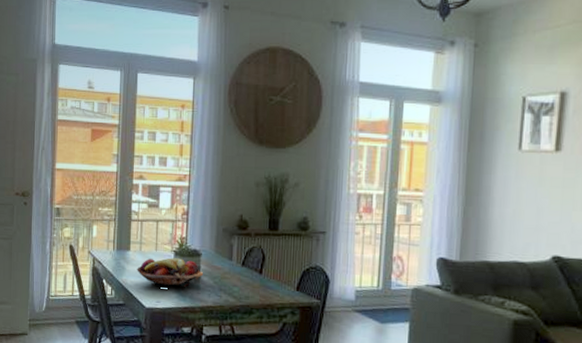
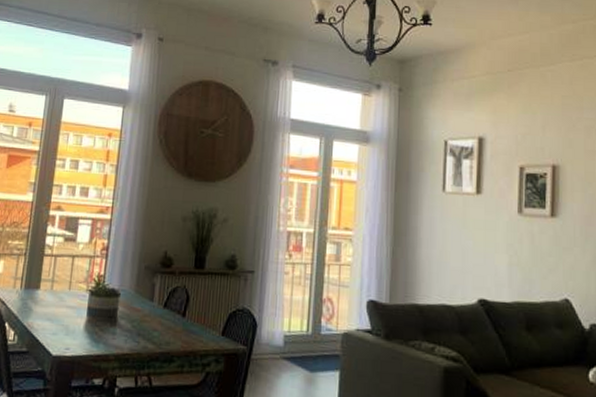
fruit basket: present [137,258,204,287] -> none [45,298,121,332]

